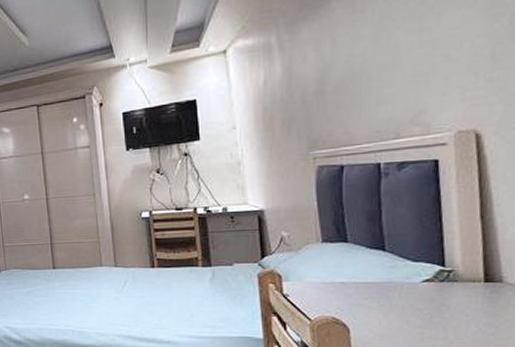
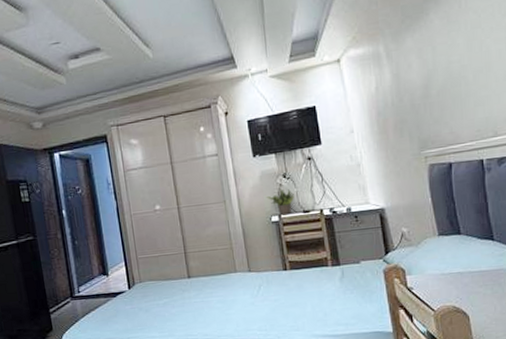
potted plant: none [138,184,167,212] -> present [266,189,294,216]

